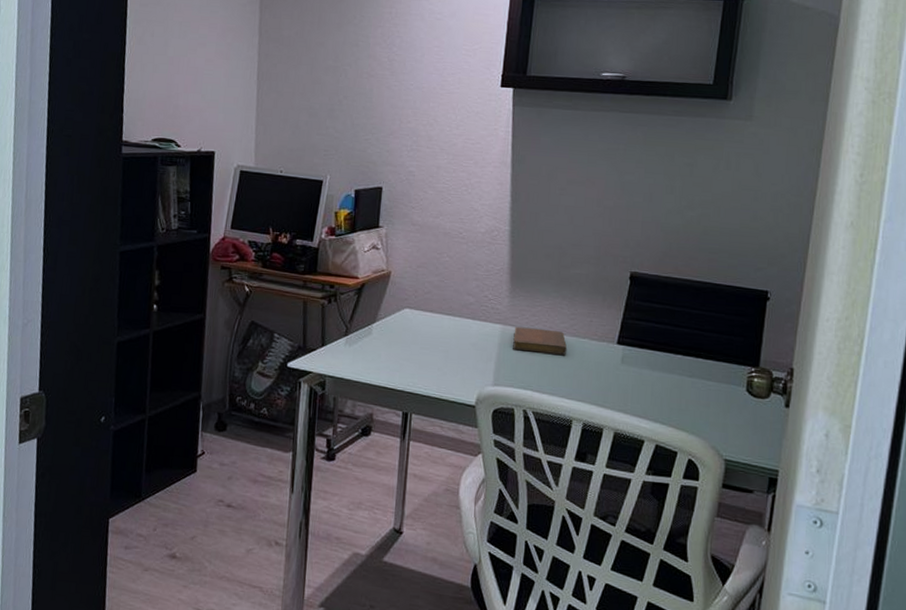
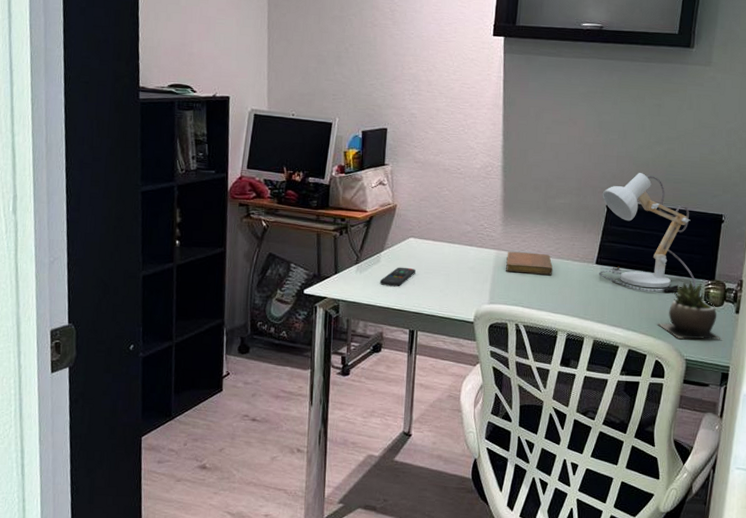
remote control: none [370,340,411,363] -> present [379,267,416,287]
desk lamp: none [620,241,737,380] -> present [598,173,696,293]
succulent plant: none [690,366,769,438] -> present [657,280,722,340]

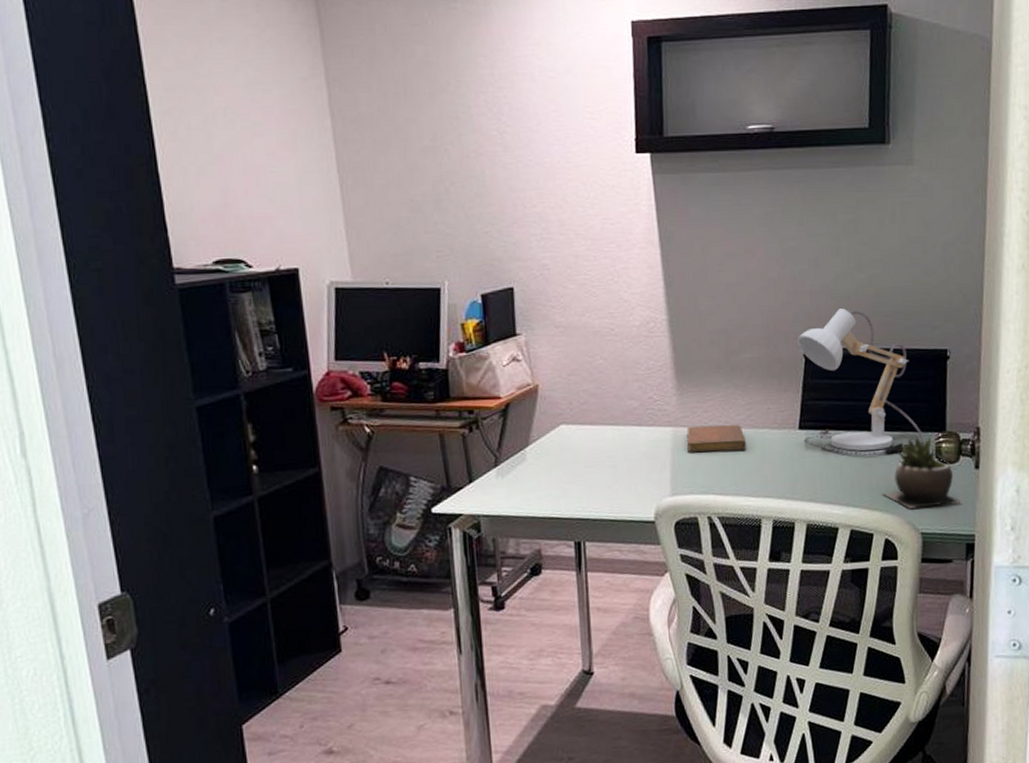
remote control: present [379,267,416,287] -> none [528,462,573,491]

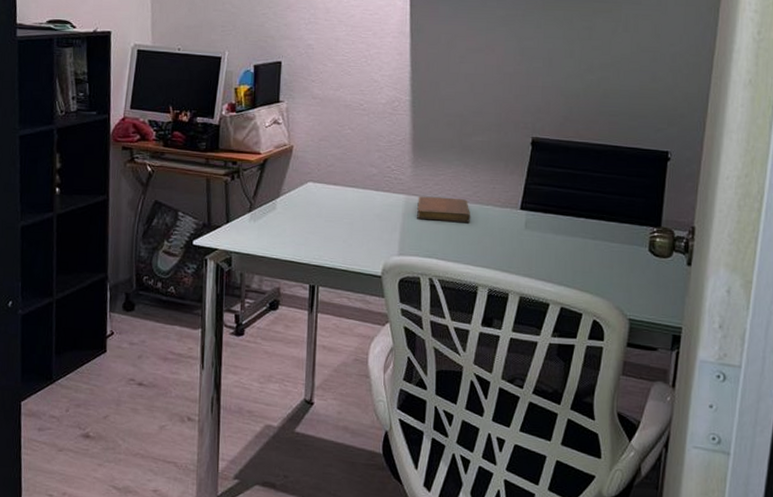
desk lamp: present [796,308,924,456] -> none [523,105,639,242]
succulent plant: present [882,435,963,509] -> none [593,227,672,297]

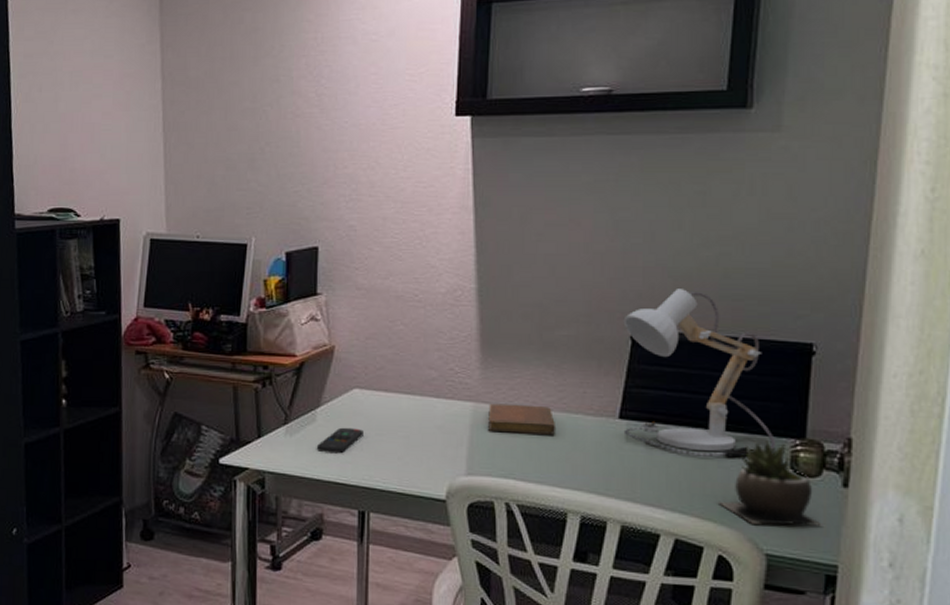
remote control: none [275,214,315,237] -> present [316,427,363,454]
desk lamp: none [523,105,639,242] -> present [623,289,777,458]
succulent plant: none [593,227,672,297] -> present [717,439,823,526]

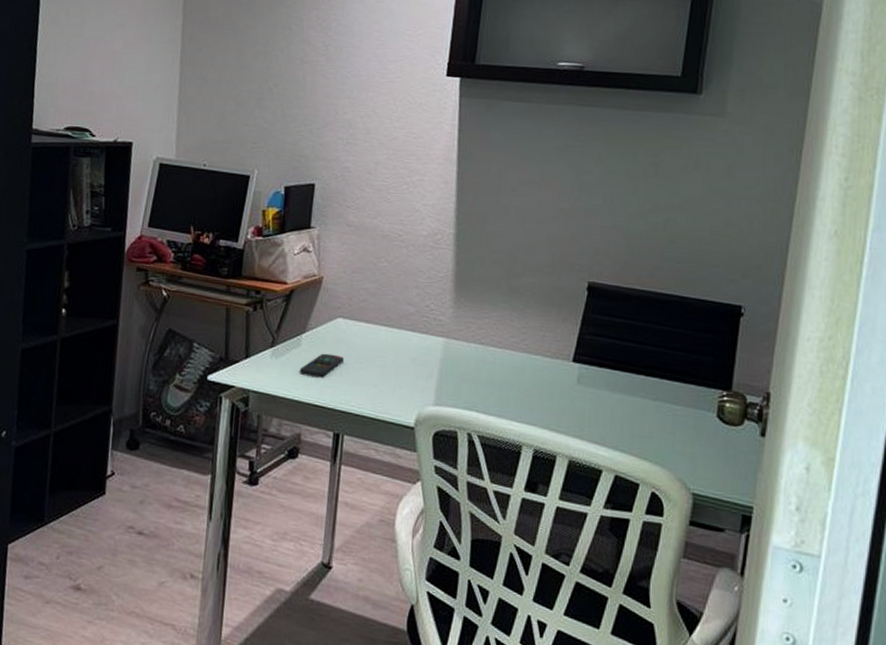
notebook: present [488,403,557,435] -> none [457,340,518,373]
desk lamp: present [623,289,777,458] -> none [576,248,707,404]
succulent plant: present [717,439,823,526] -> none [653,389,743,471]

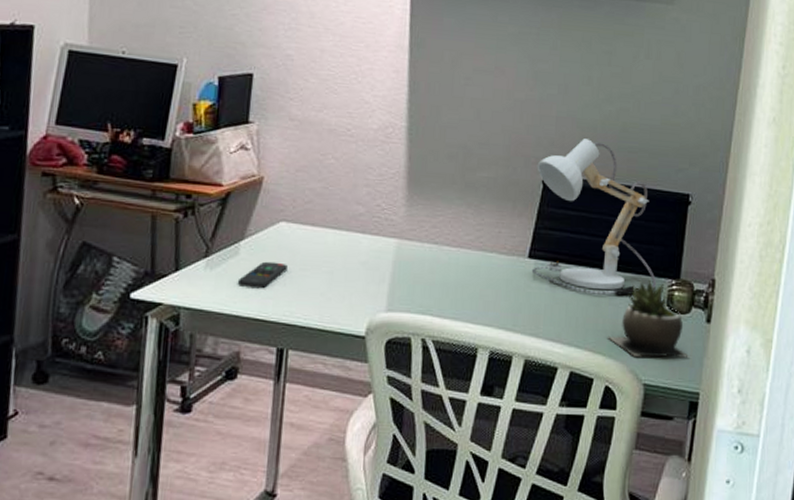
desk lamp: none [576,248,707,404] -> present [531,138,657,296]
succulent plant: none [653,389,743,471] -> present [607,279,690,358]

